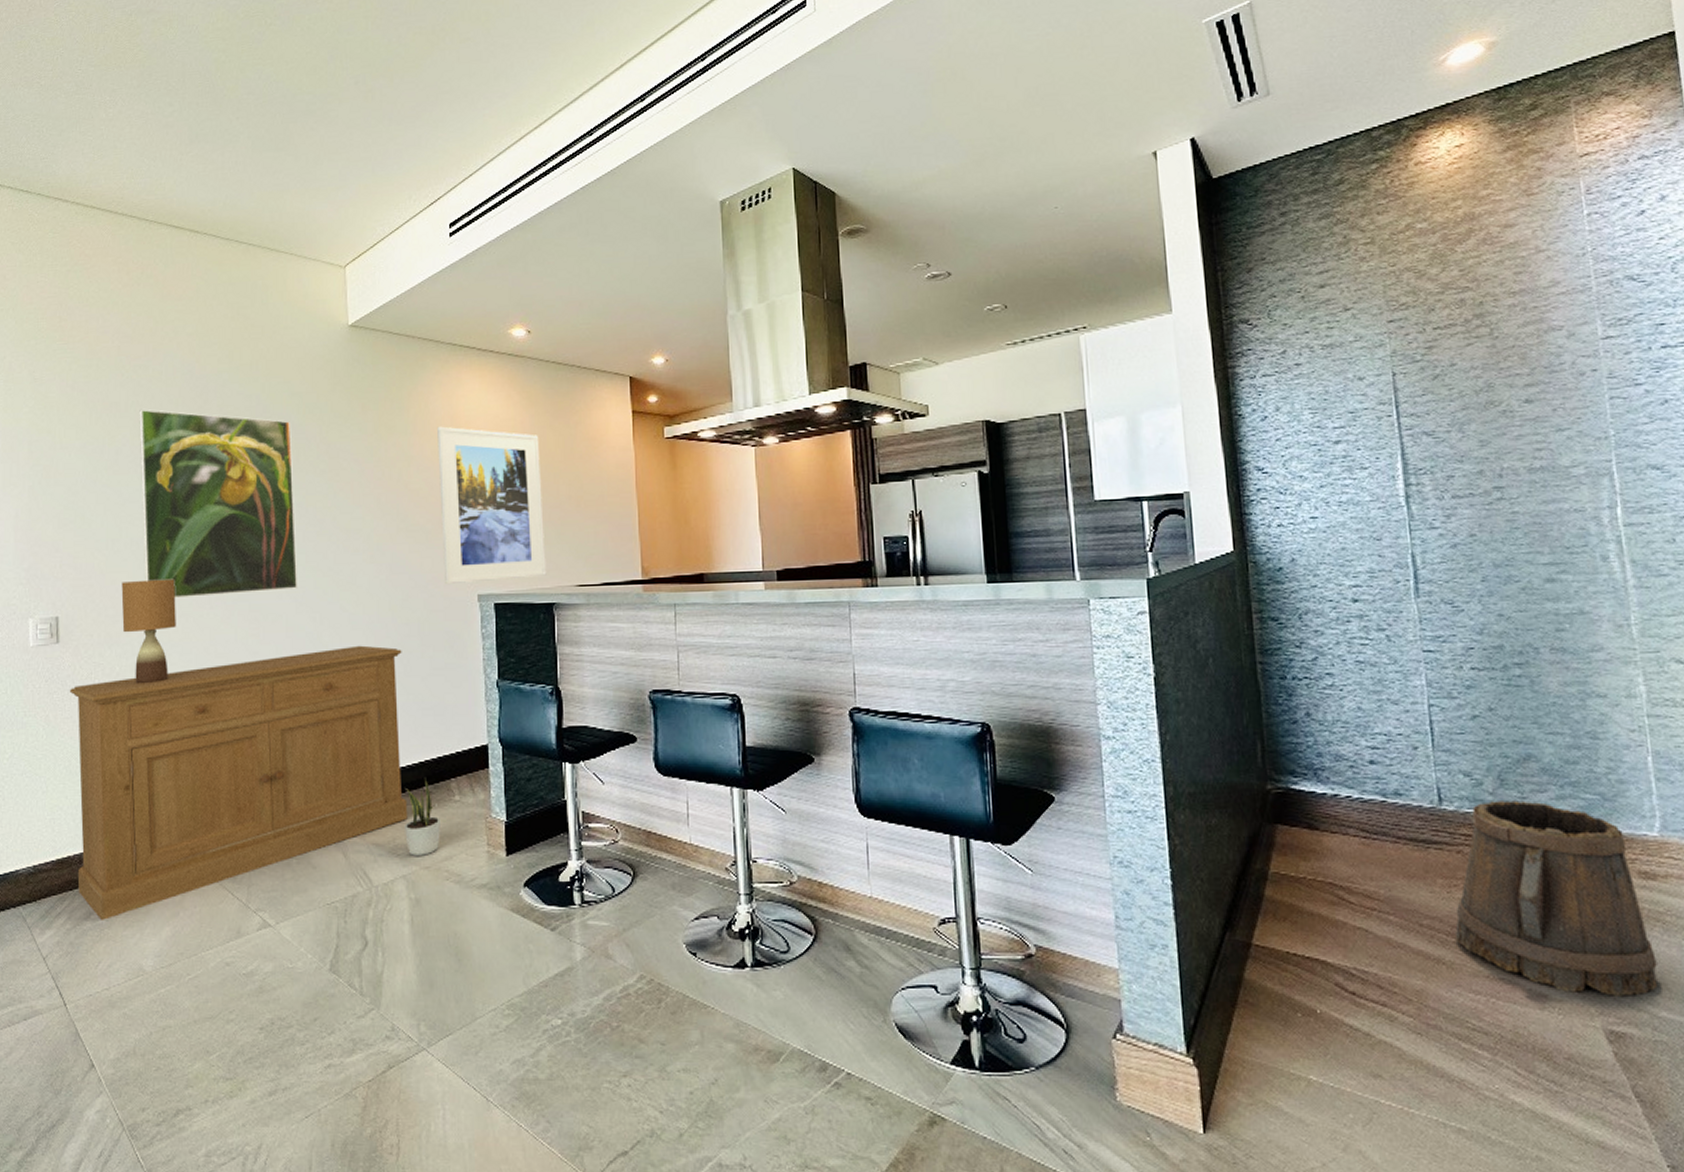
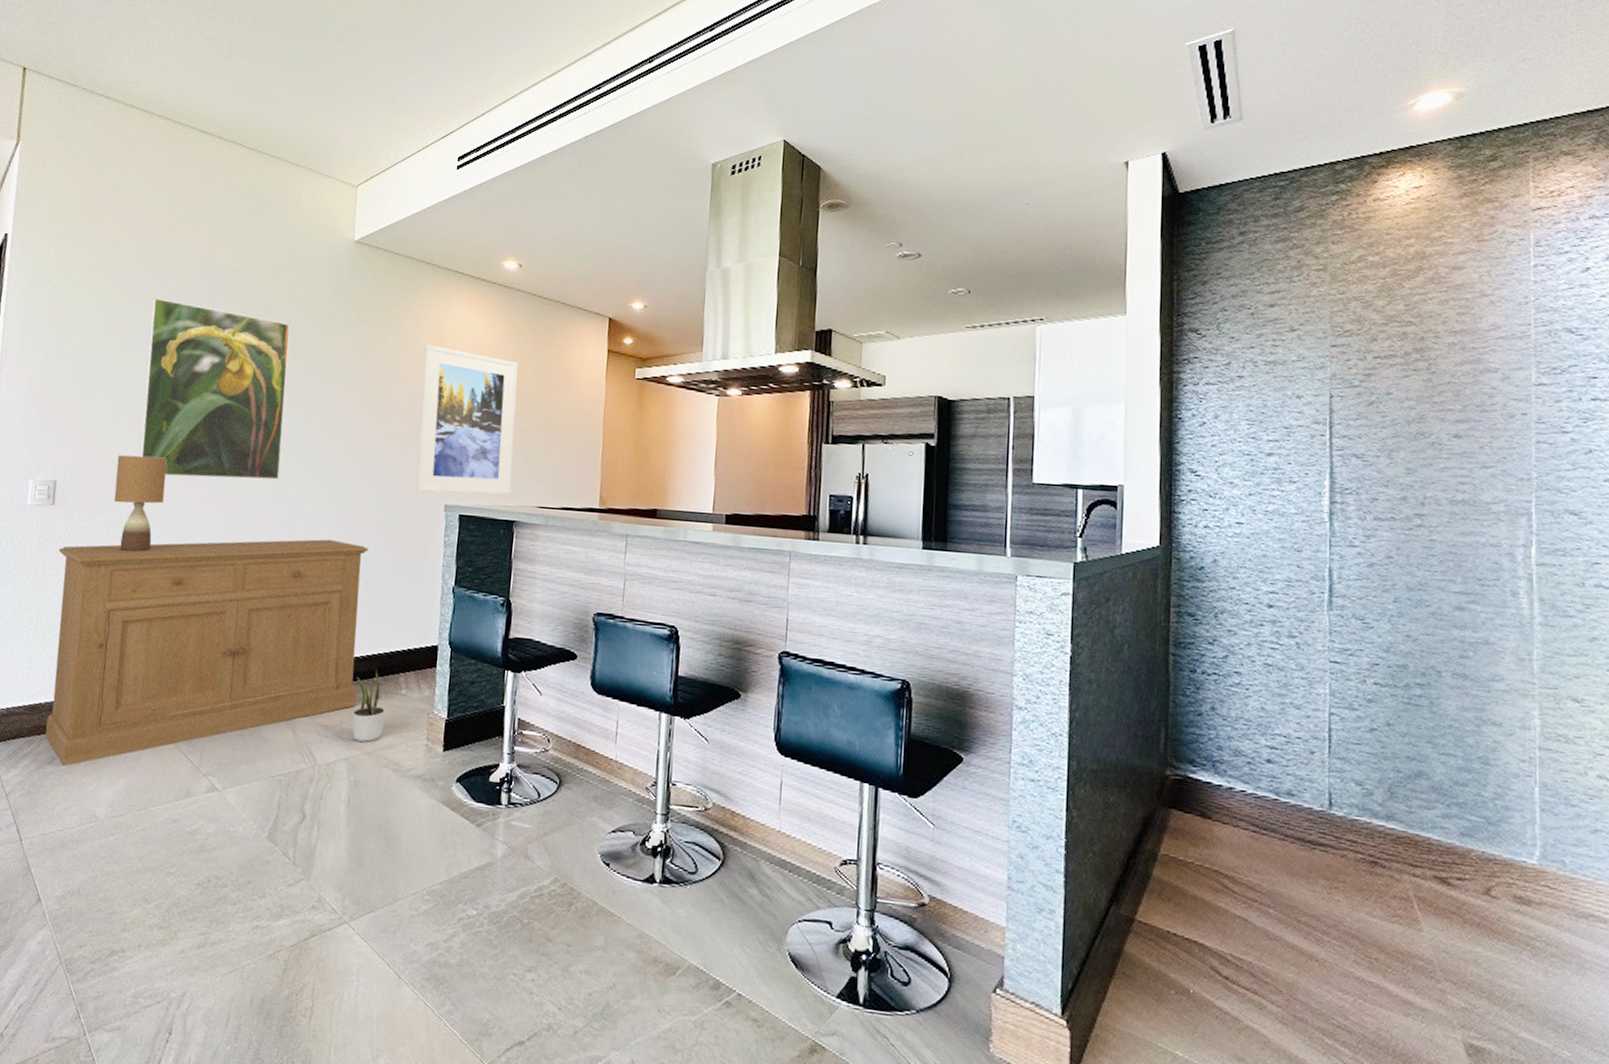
bucket: present [1455,800,1658,996] -> none [1331,811,1522,1014]

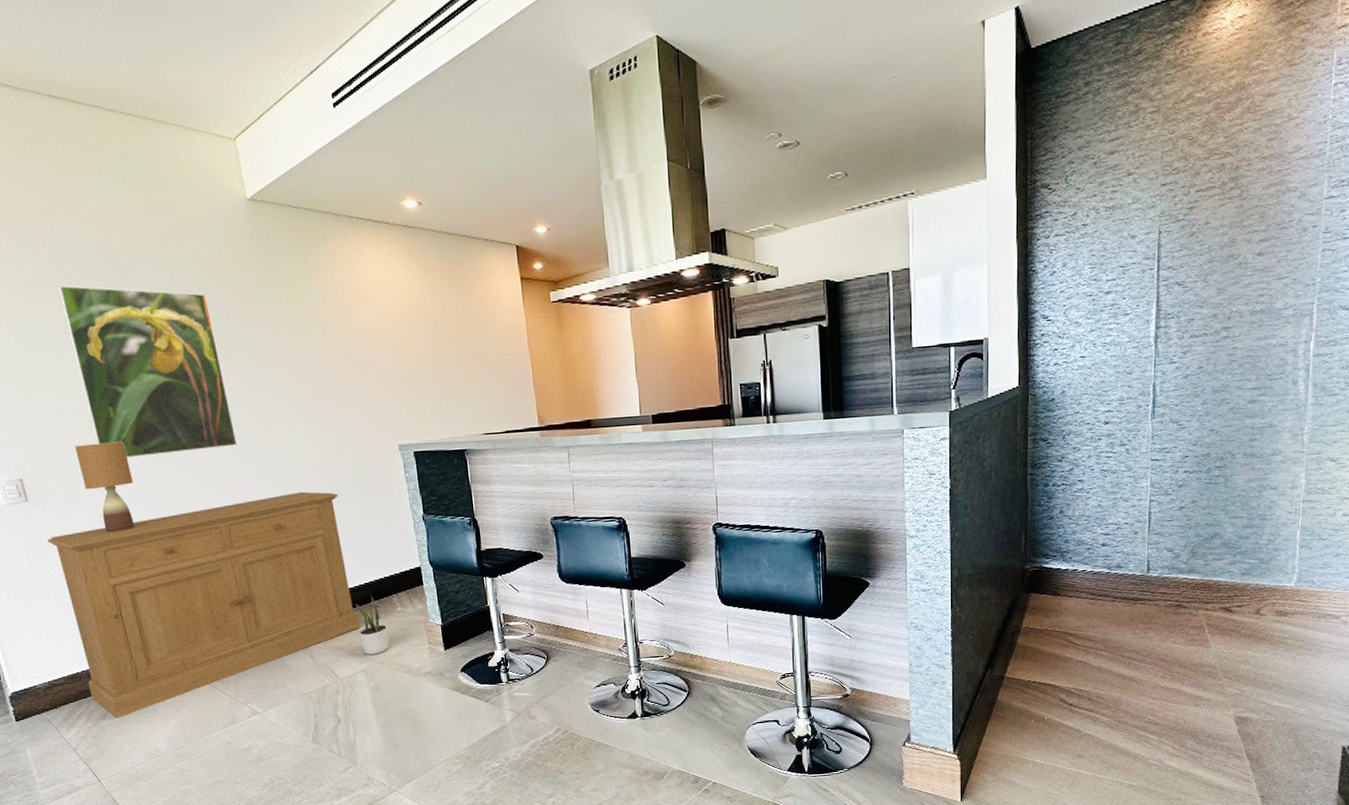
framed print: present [416,344,518,495] -> none [345,295,457,438]

